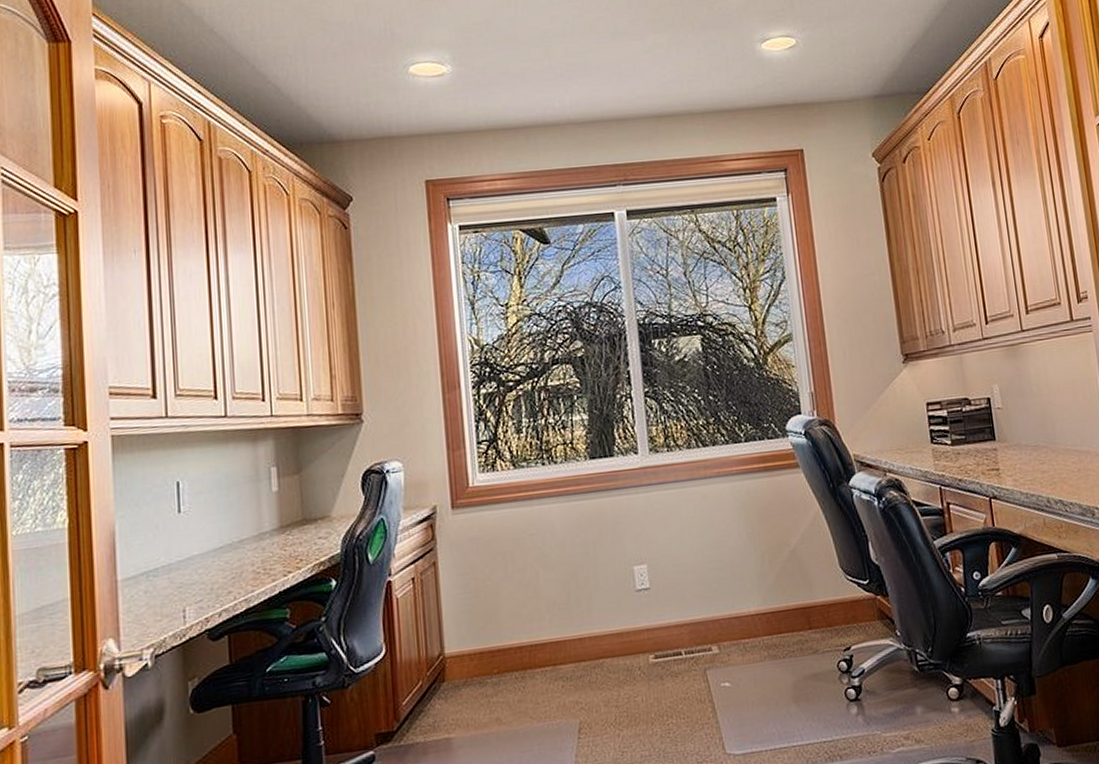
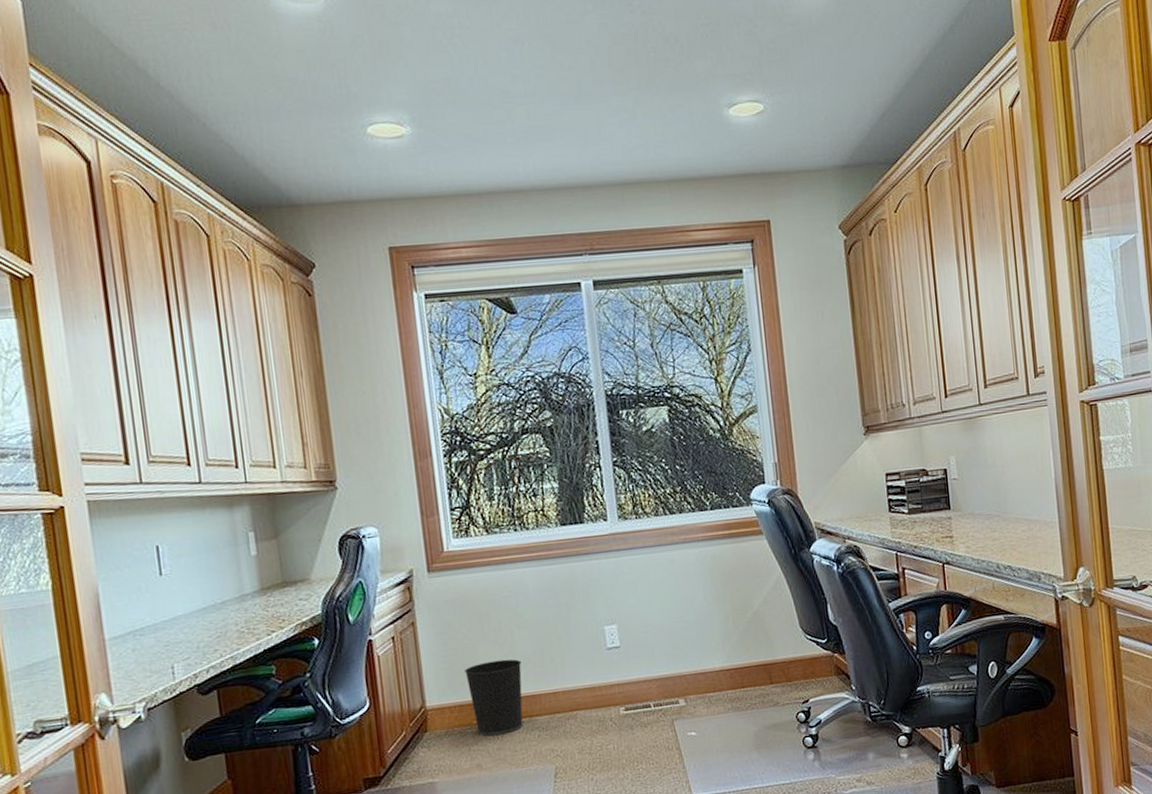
wastebasket: none [487,601,546,687] -> present [465,659,523,736]

